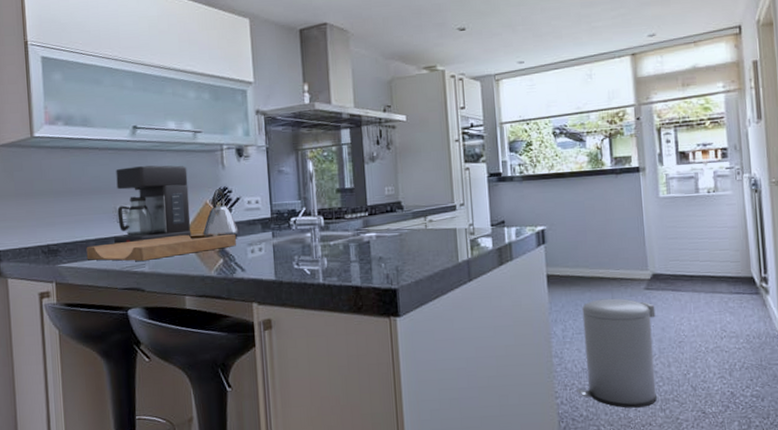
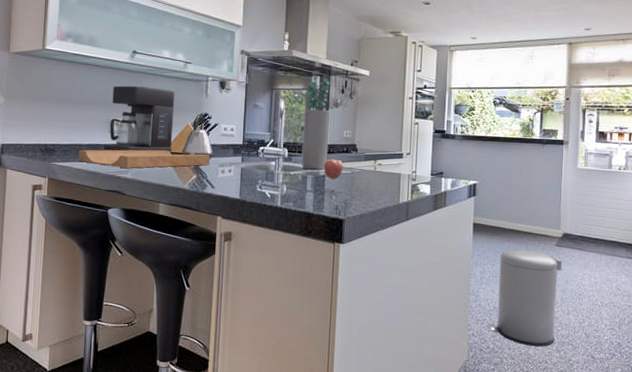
vase: none [336,119,370,237] -> present [301,69,331,170]
fruit: none [366,216,390,246] -> present [323,154,344,180]

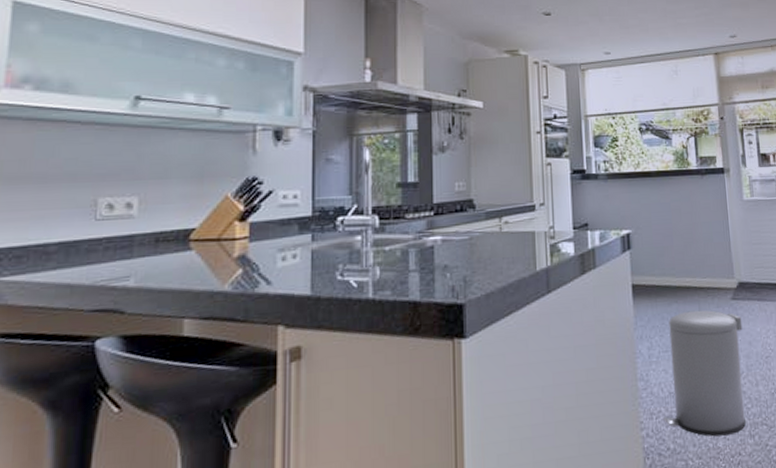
cutting board: present [78,149,210,169] -> none [41,236,263,273]
coffee maker: present [104,85,175,154] -> none [87,147,205,249]
kettle: present [181,114,213,160] -> none [217,179,268,243]
vase: present [301,69,331,170] -> none [398,103,436,241]
fruit: present [323,154,344,180] -> none [430,216,458,252]

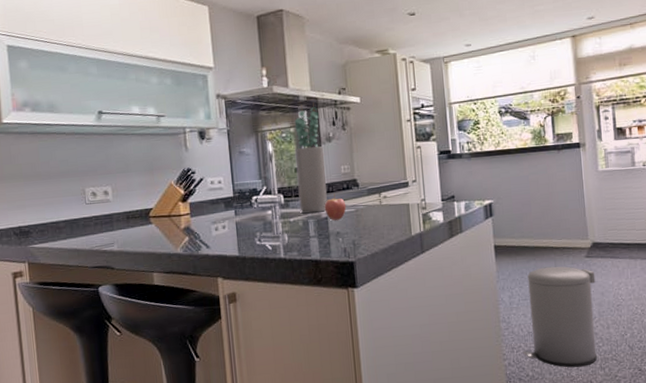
vase: none [398,103,436,241] -> present [294,101,327,214]
fruit: none [430,216,458,252] -> present [324,193,347,221]

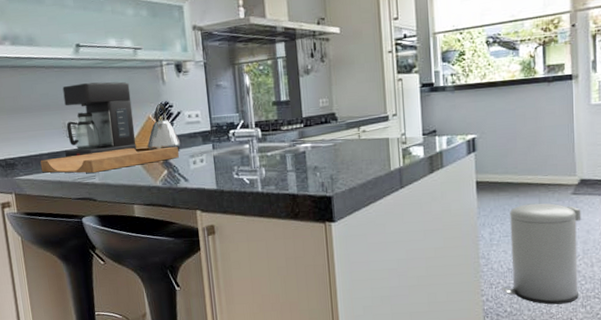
cutting board: none [56,213,201,241] -> present [40,146,179,174]
coffee maker: none [83,148,158,225] -> present [62,81,137,157]
kettle: none [168,170,203,218] -> present [147,104,181,152]
vase: present [294,101,327,214] -> none [272,32,305,148]
fruit: present [324,193,347,221] -> none [302,127,325,156]

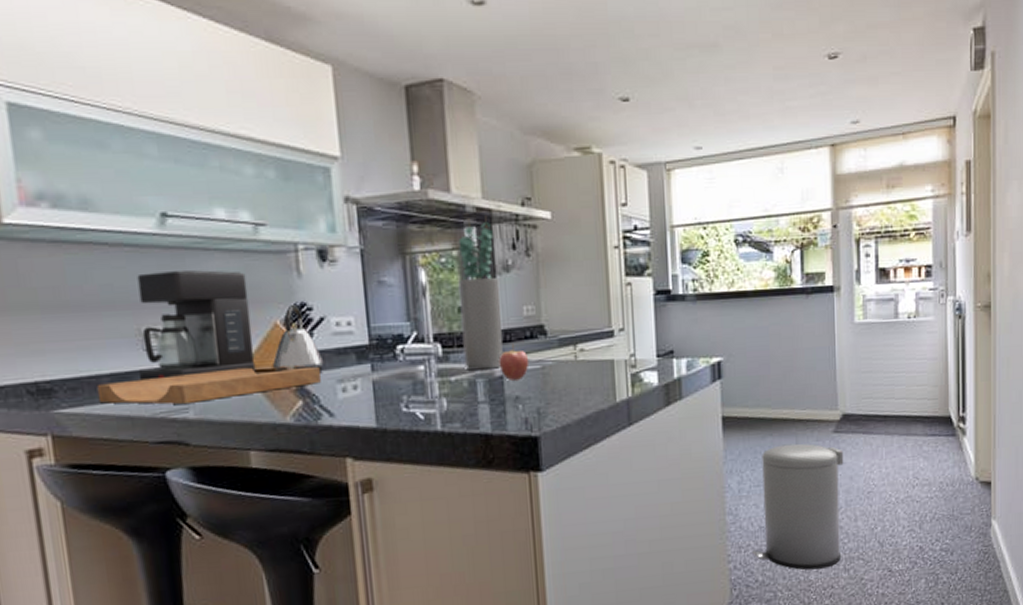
vase: none [272,32,305,148] -> present [458,214,503,370]
fruit: none [302,127,325,156] -> present [498,343,530,382]

